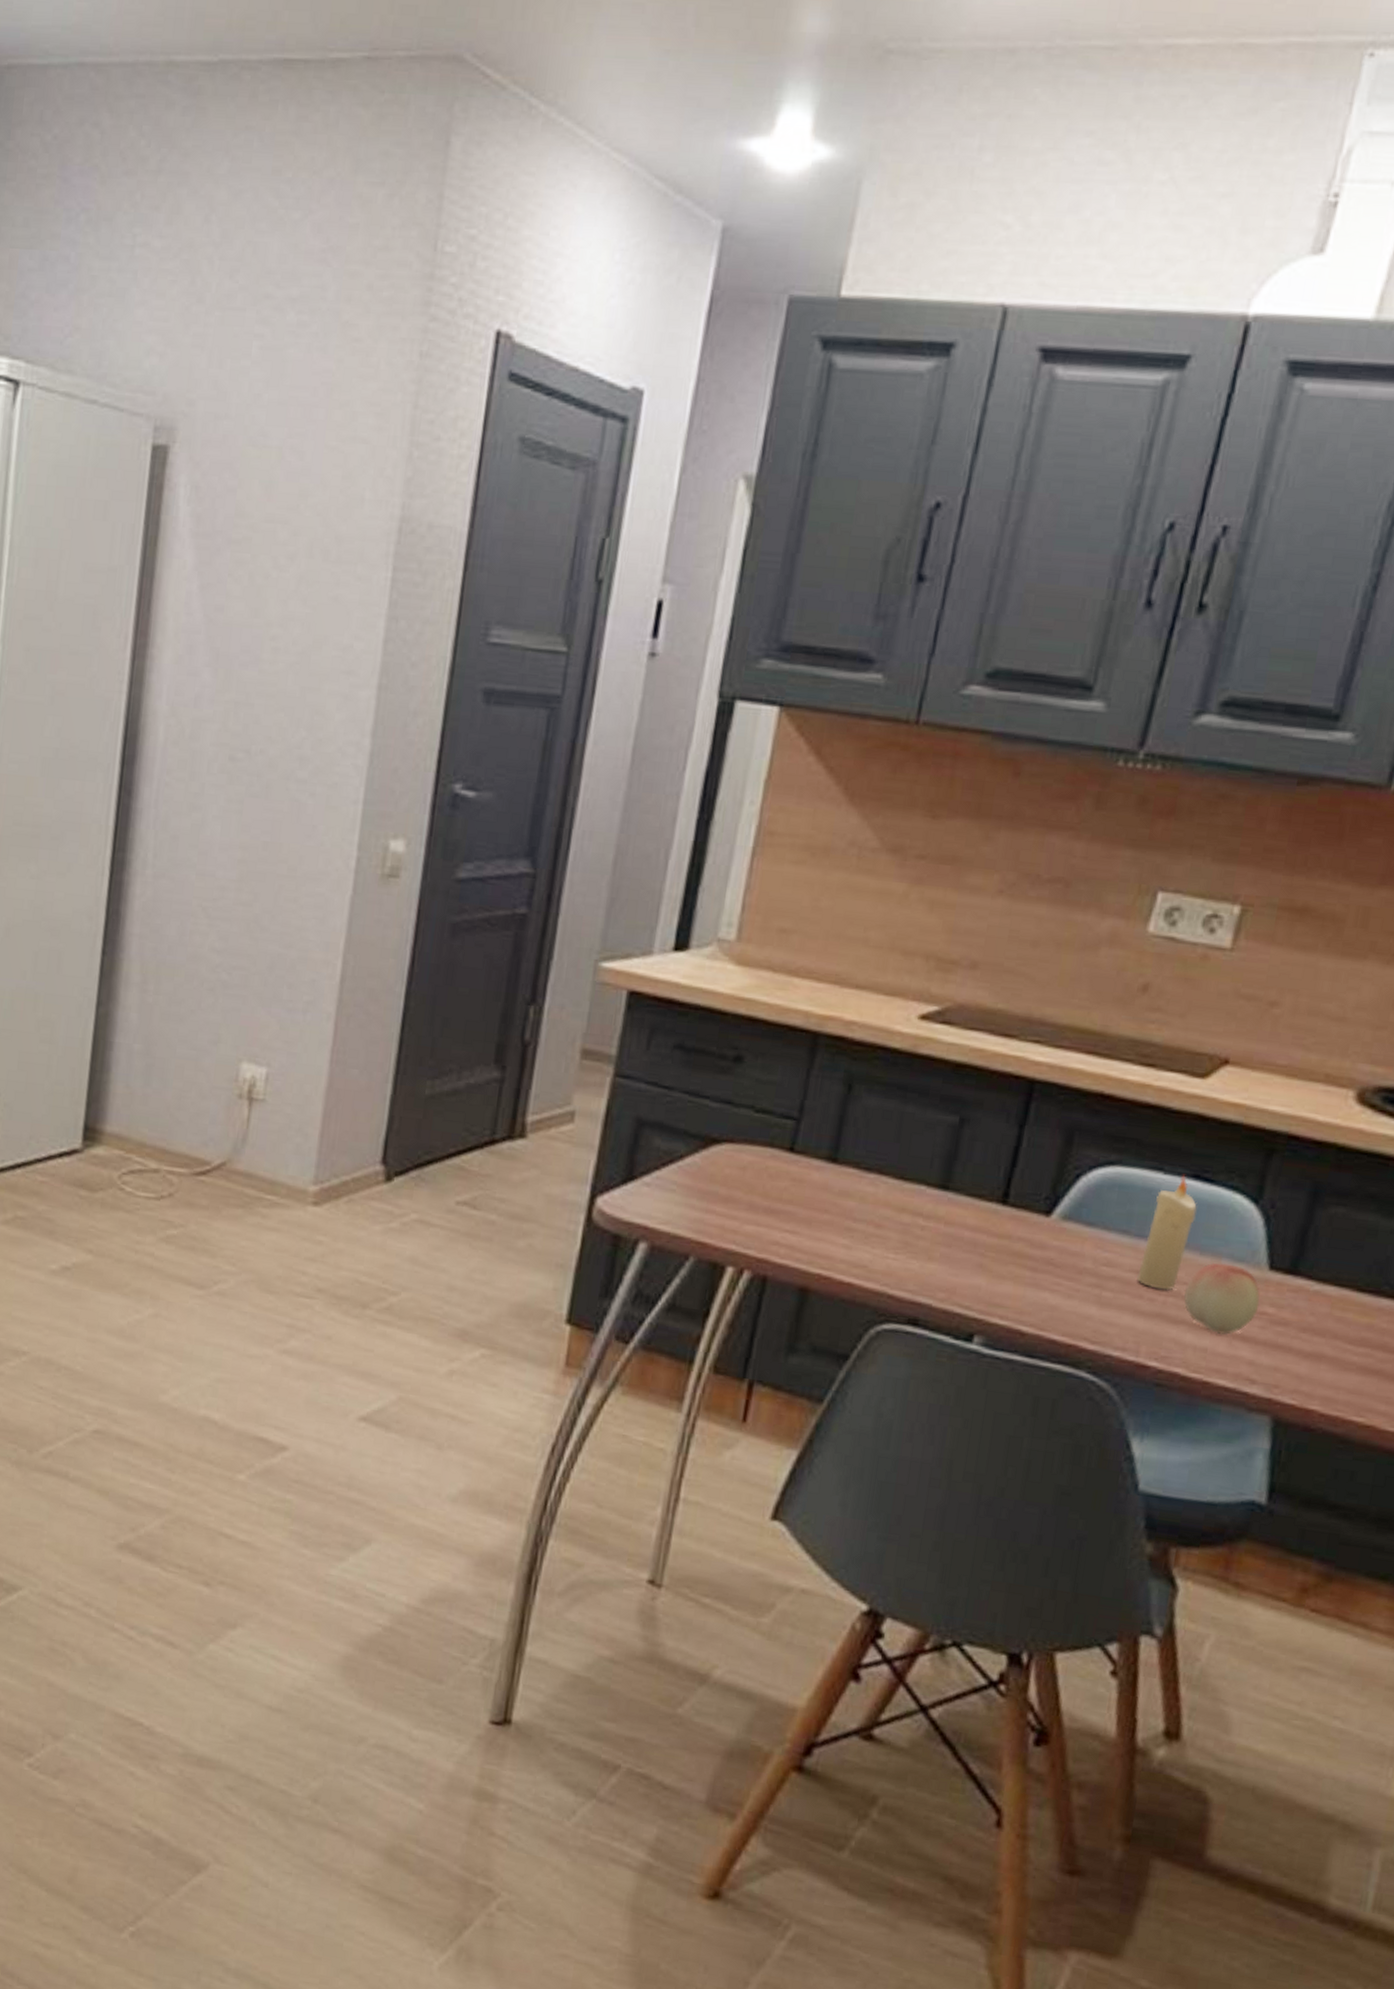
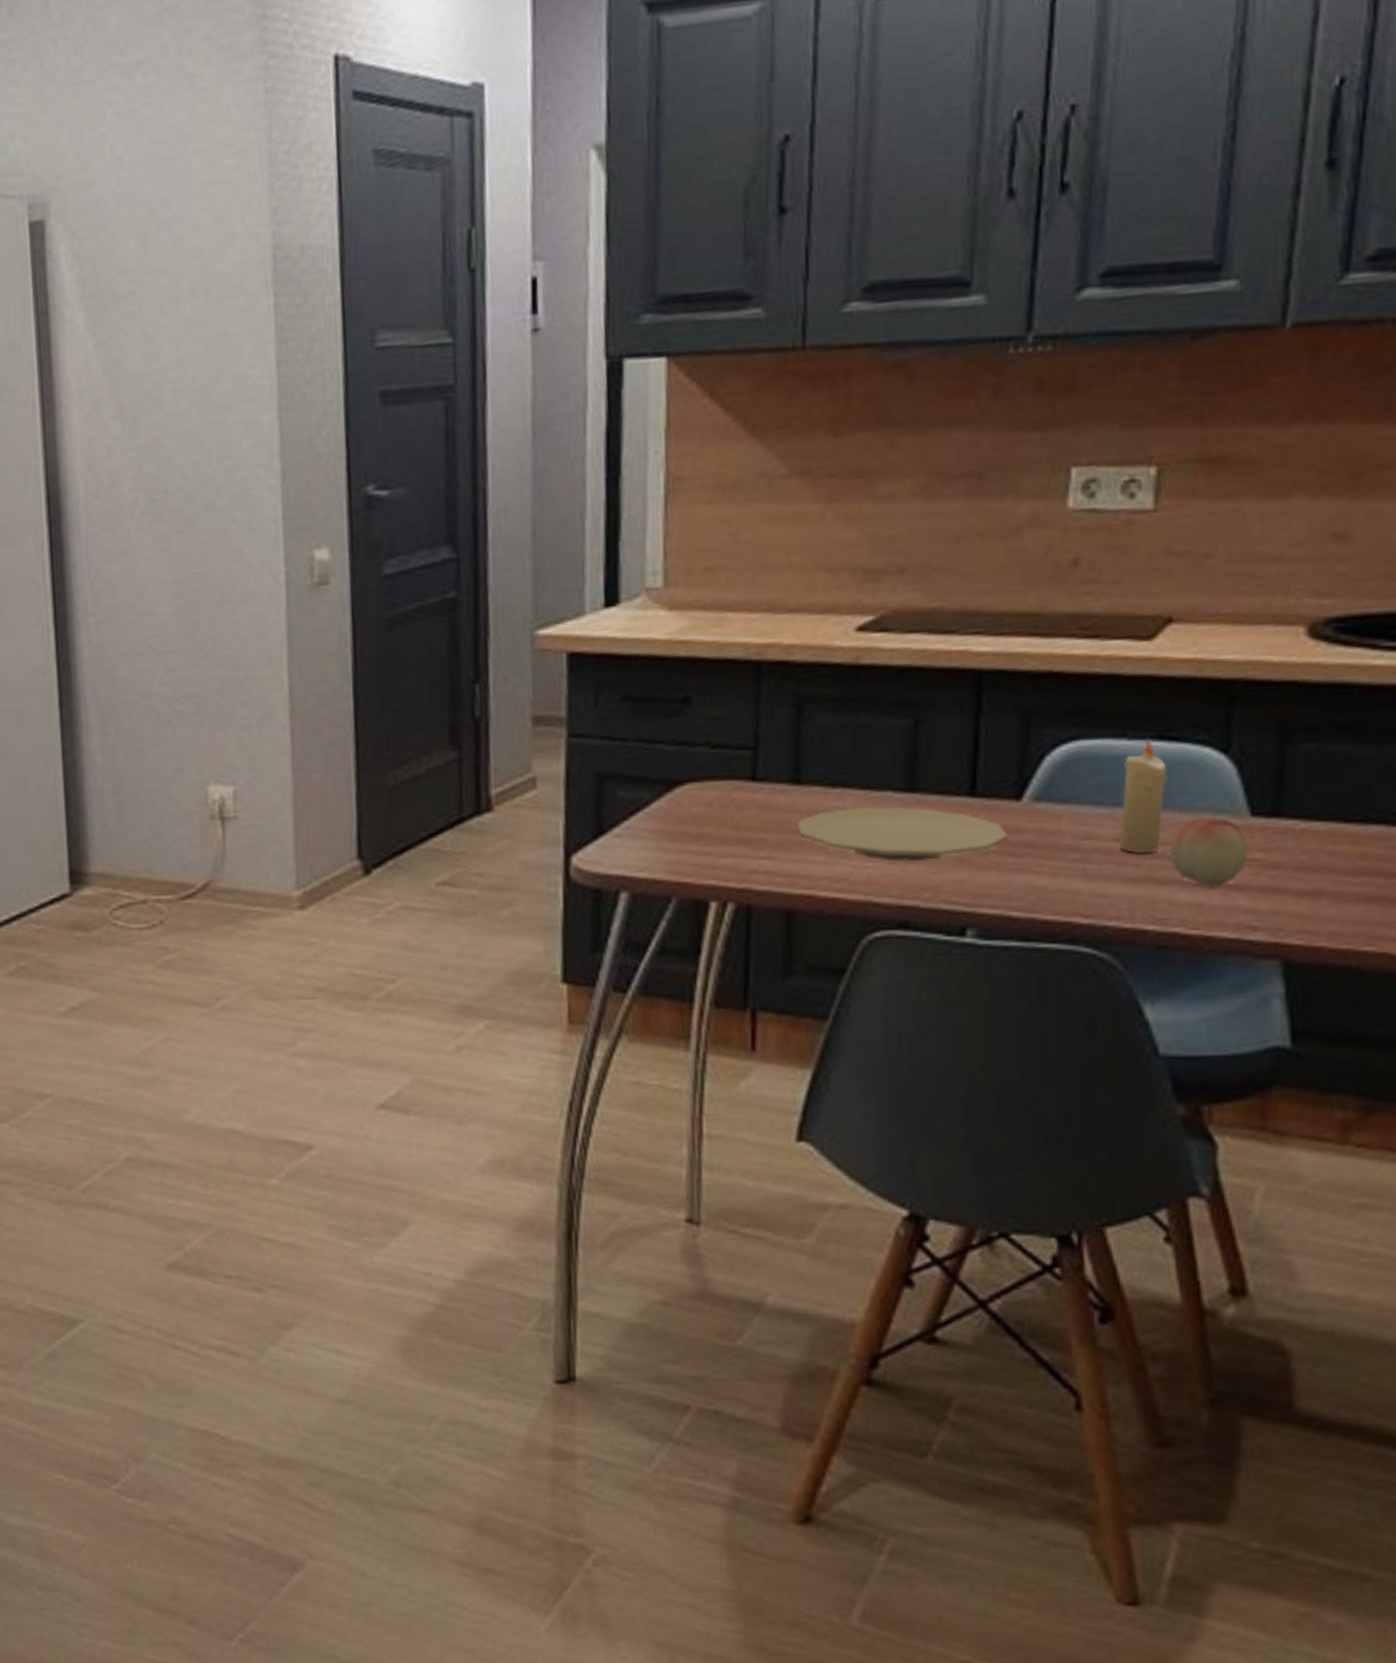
plate: none [825,1194,1031,1261] -> present [796,806,1008,862]

